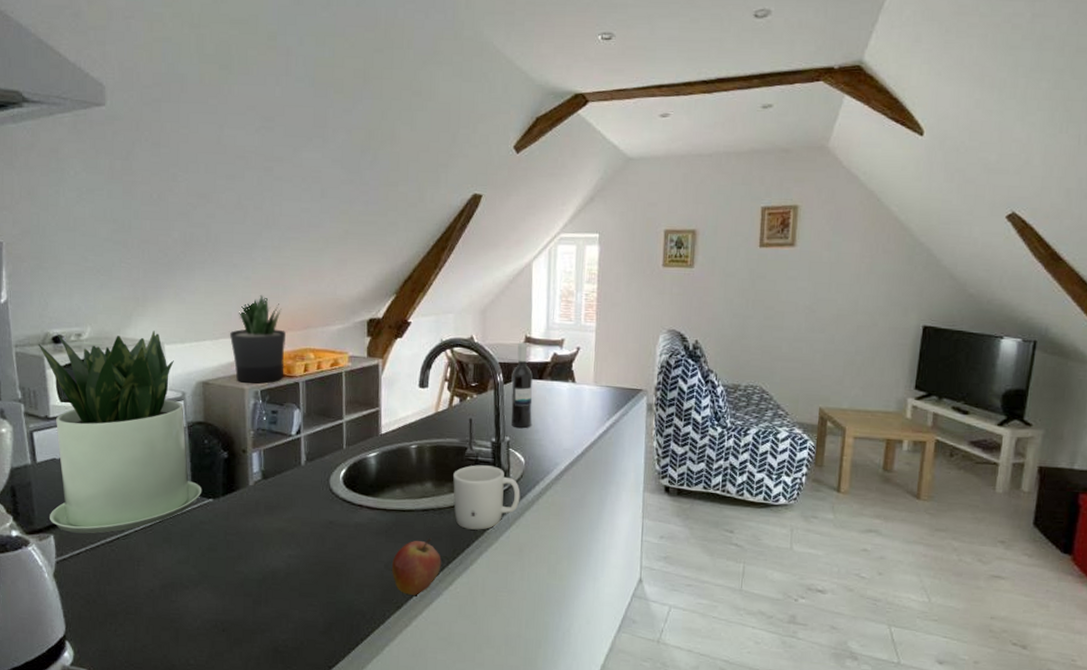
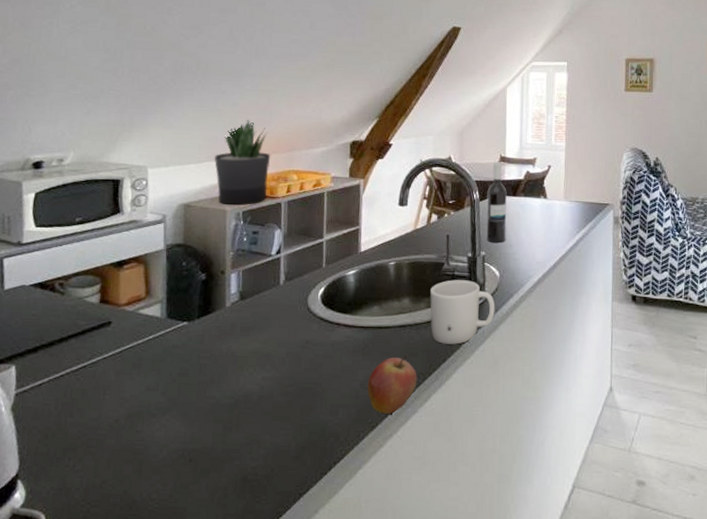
planter: present [38,331,202,534] -> none [12,155,177,363]

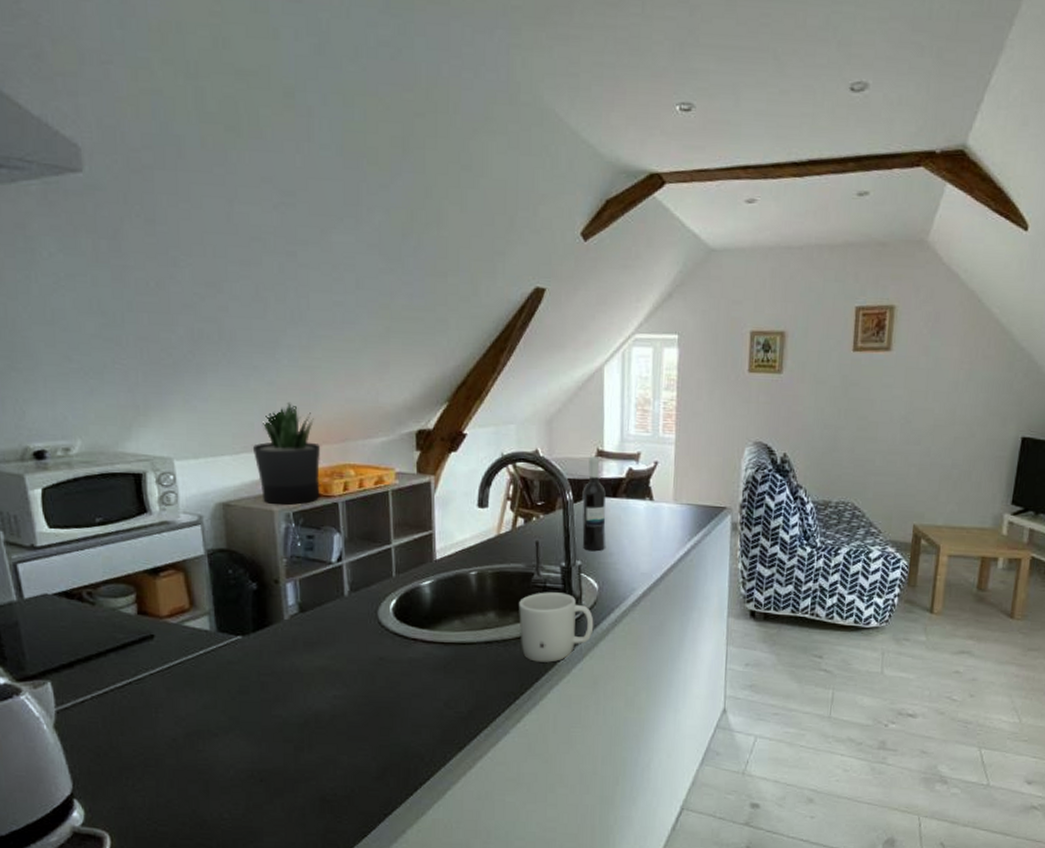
fruit: present [367,355,417,414] -> none [451,673,508,735]

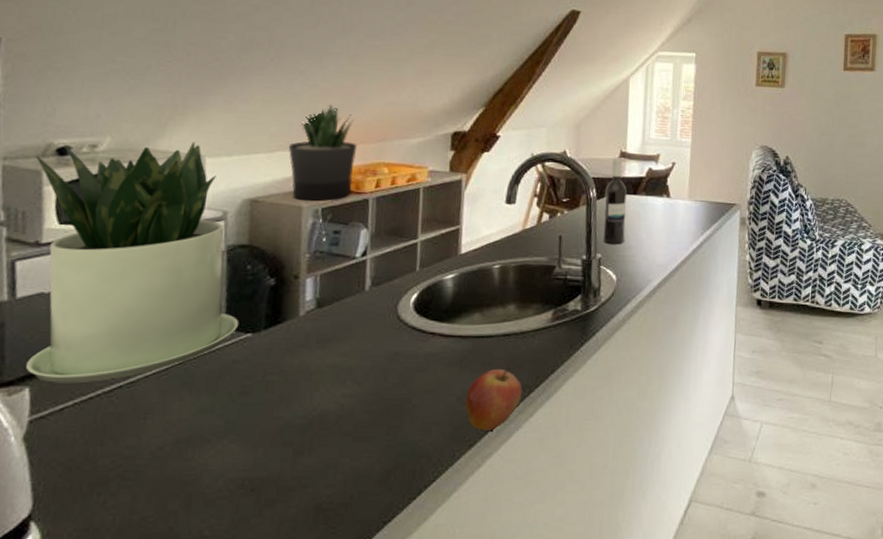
planter: none [15,444,229,679] -> present [25,142,239,383]
fruit: none [451,673,508,735] -> present [464,366,522,430]
mug: present [519,592,594,663] -> none [538,284,611,354]

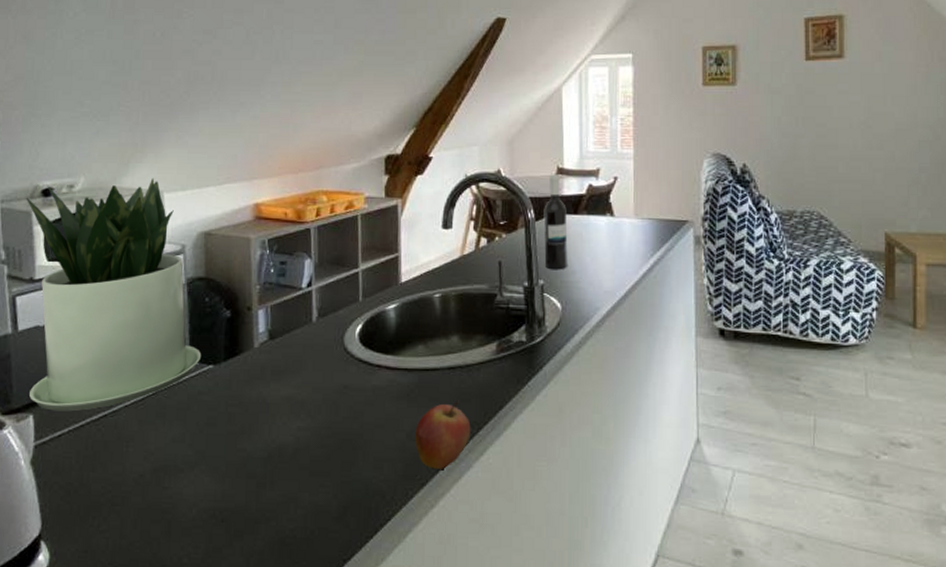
planter: present [288,105,357,202] -> none [234,135,296,233]

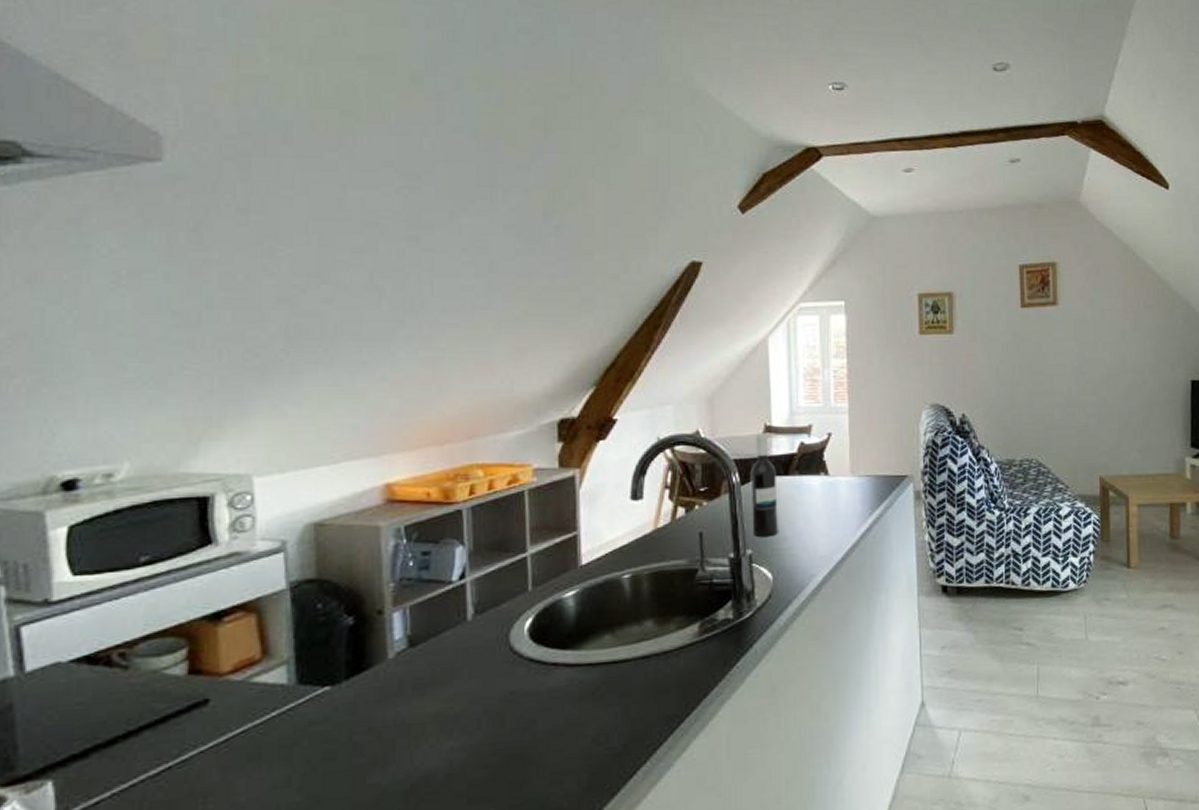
planter: present [26,178,202,412] -> none [34,459,313,772]
fruit: present [414,401,471,469] -> none [601,693,670,775]

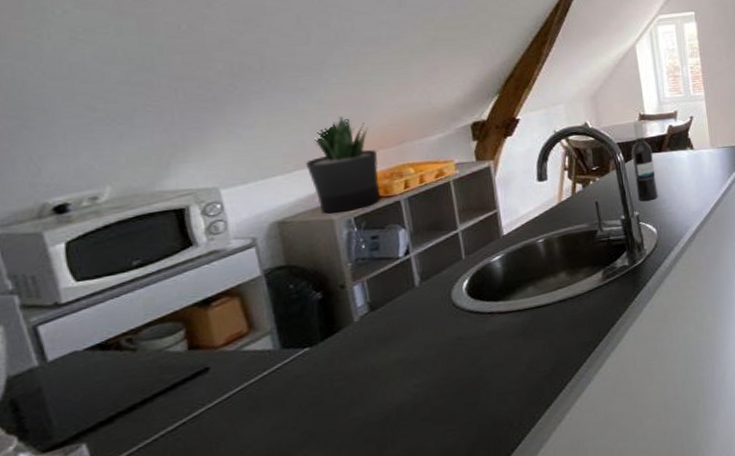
planter: none [356,400,441,520] -> present [305,117,380,214]

